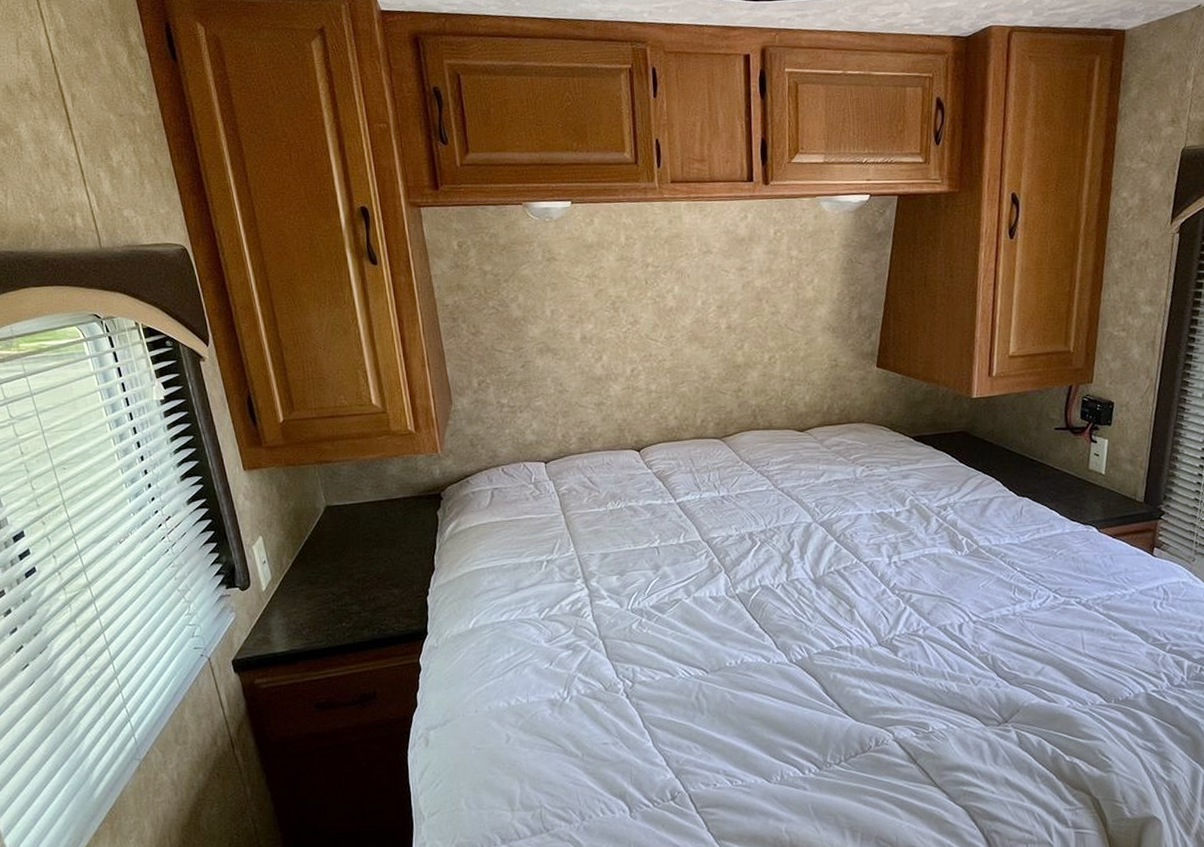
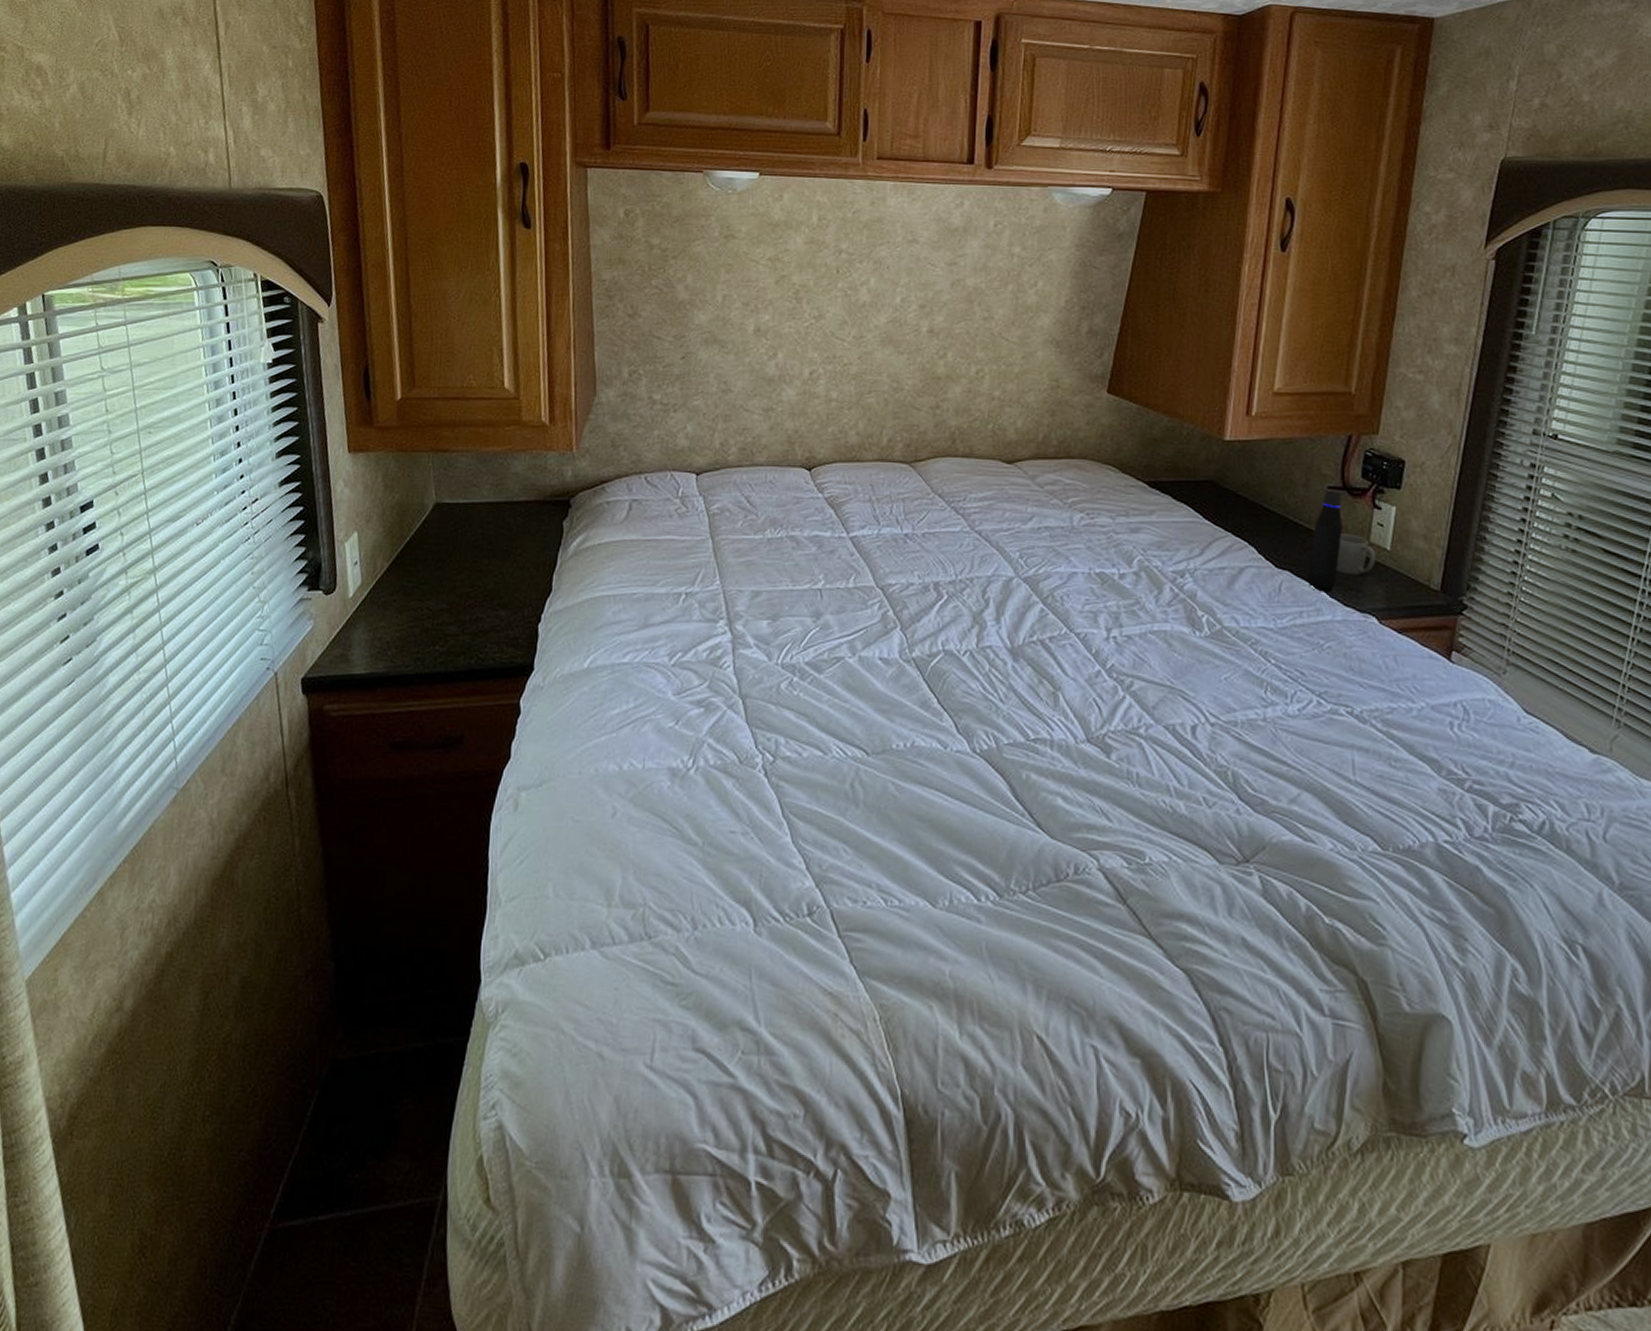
water bottle: none [1041,431,1068,512] -> present [1307,490,1343,592]
mug: none [1064,464,1094,497] -> present [1336,533,1376,576]

